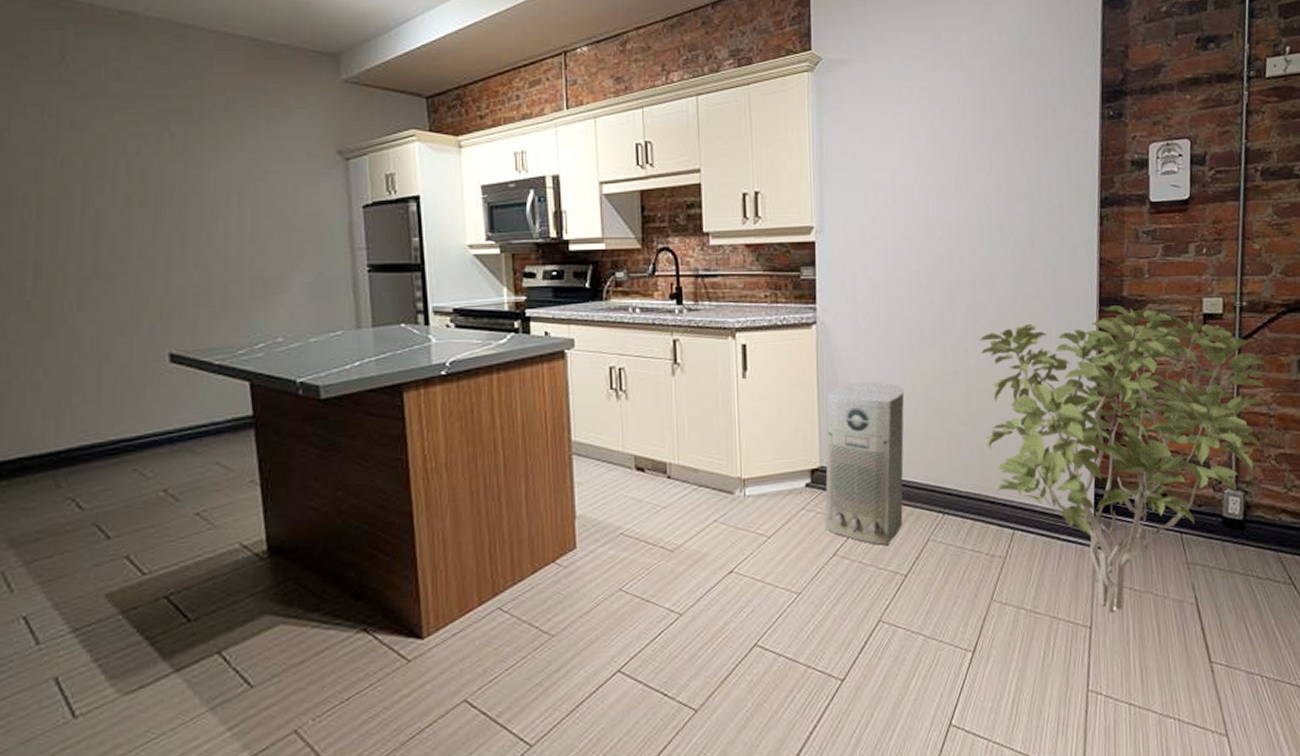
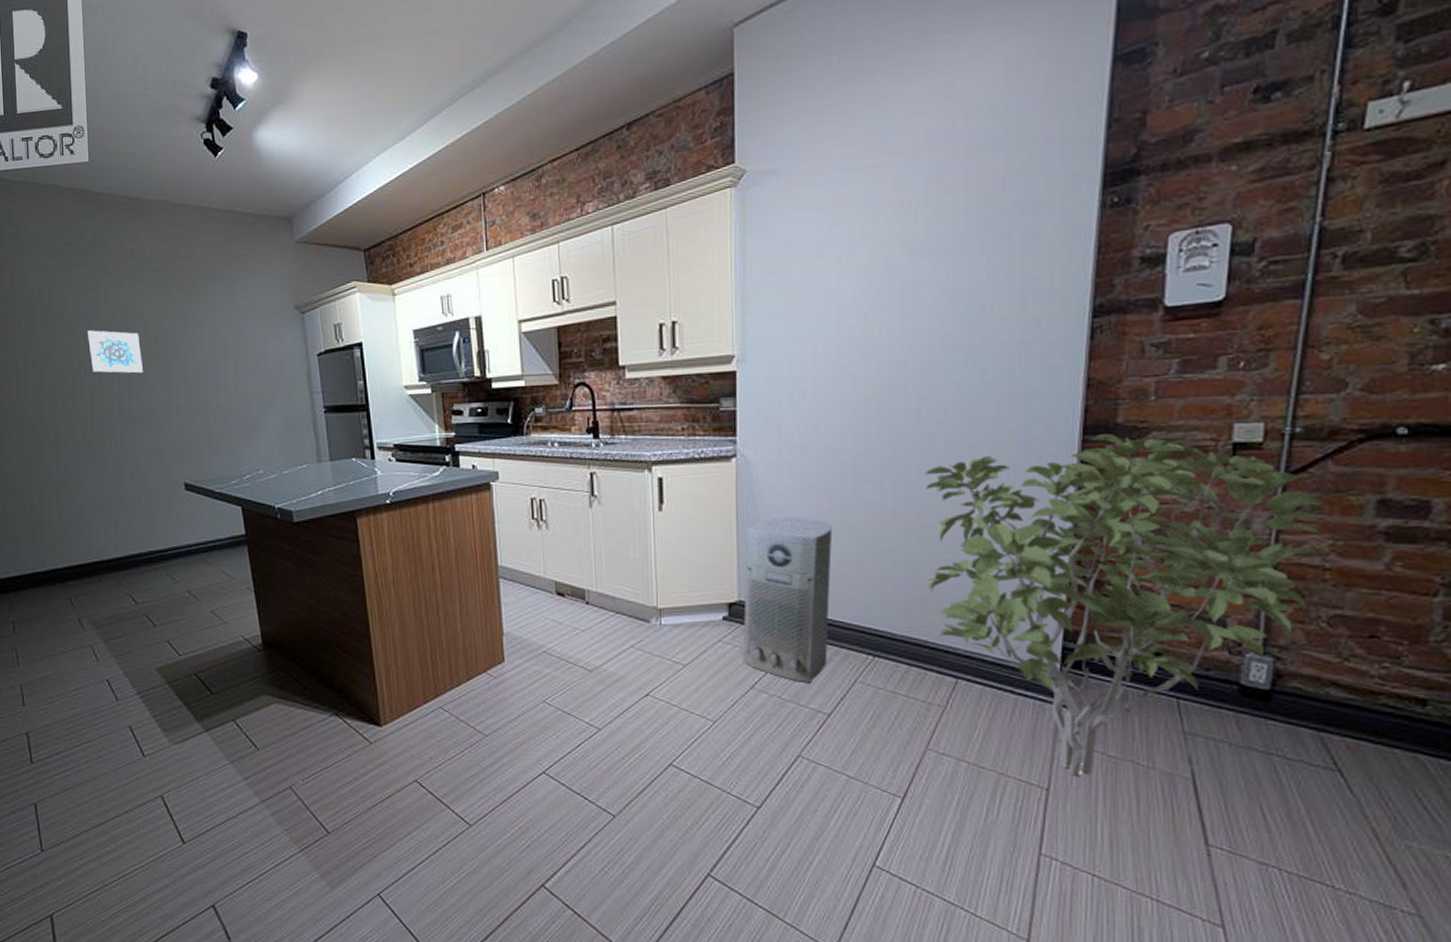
wall art: none [39,163,121,219] -> present [88,330,143,374]

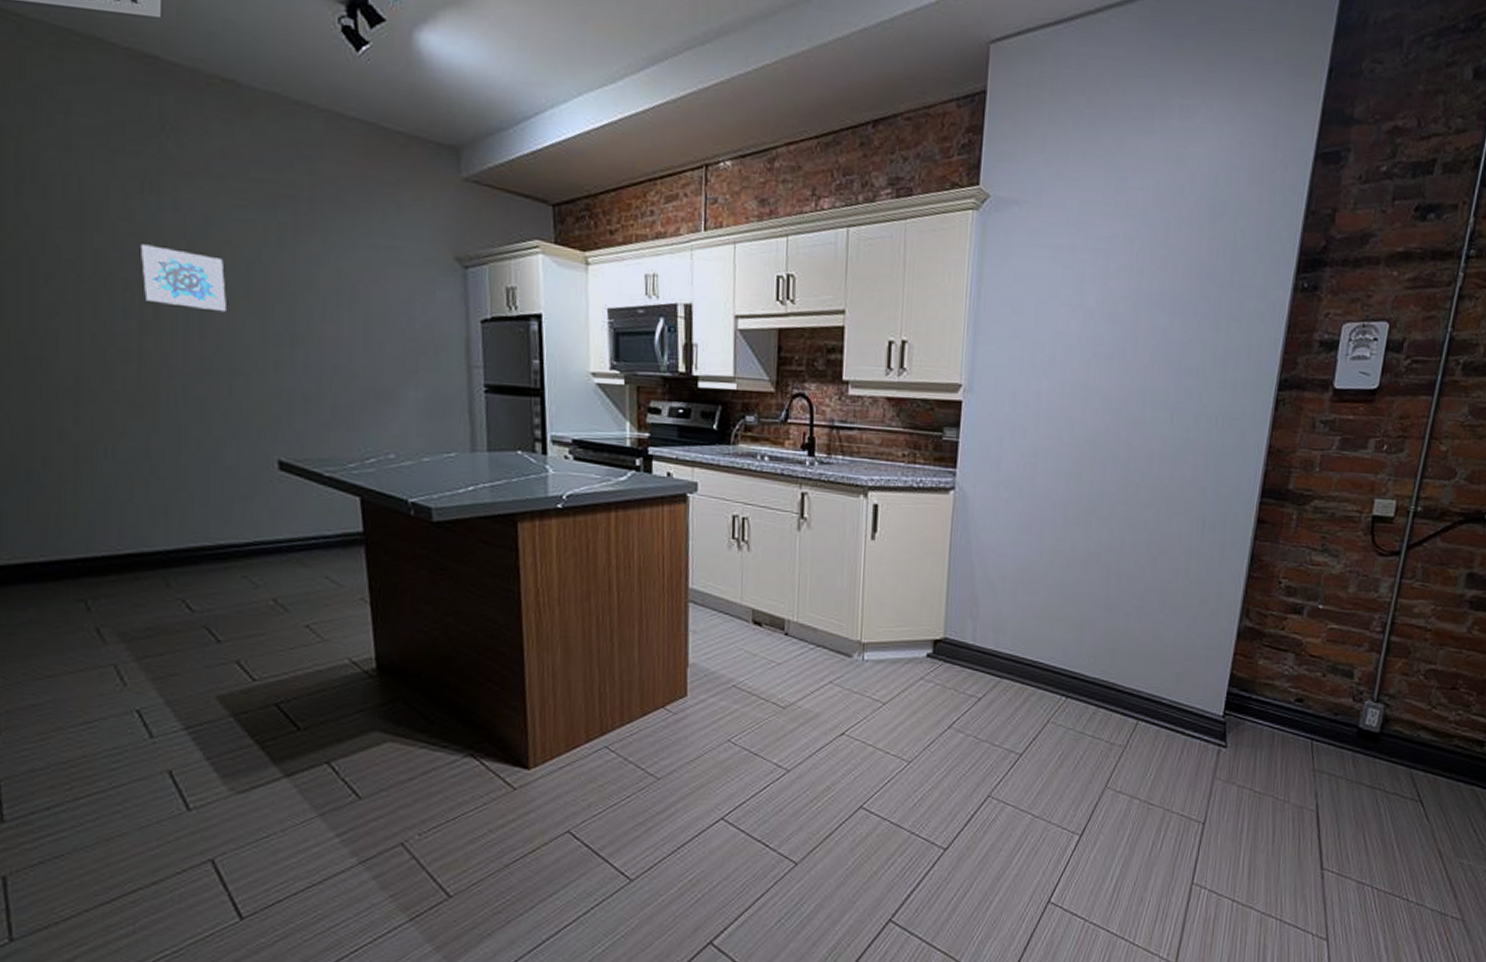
air purifier: present [743,516,833,682] -> none [943,554,1041,722]
shrub: present [925,434,1324,776] -> none [1120,498,1431,810]

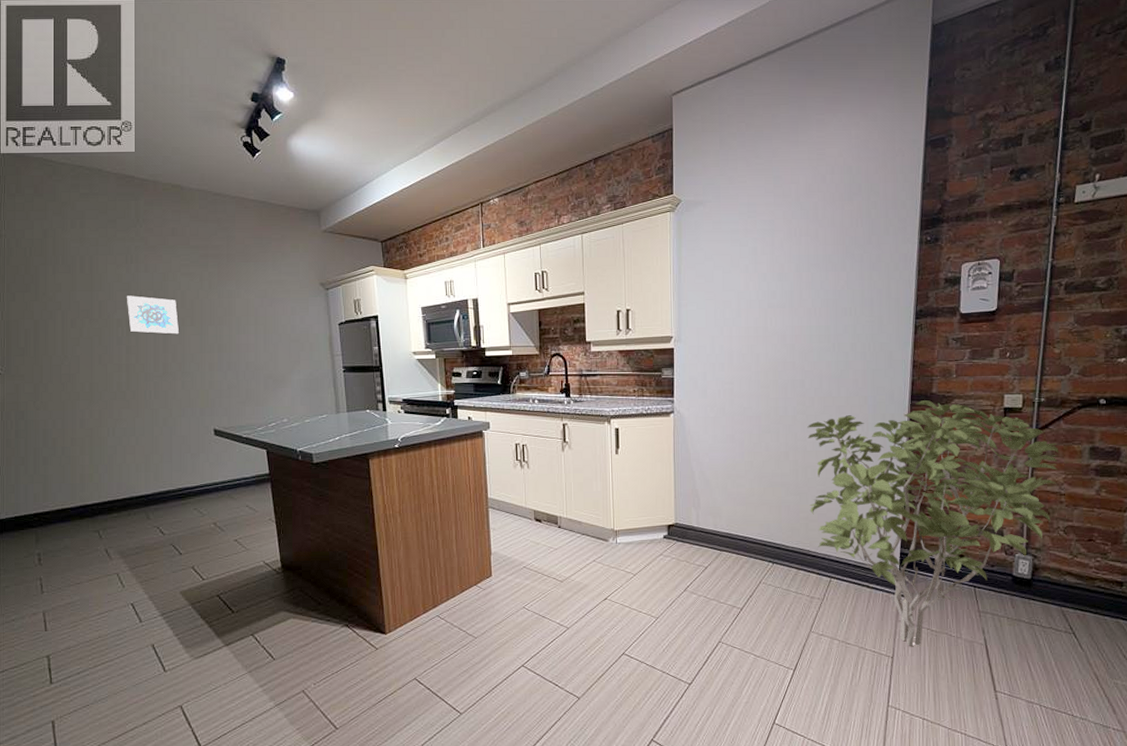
shrub: none [1120,498,1431,810] -> present [807,400,1059,646]

